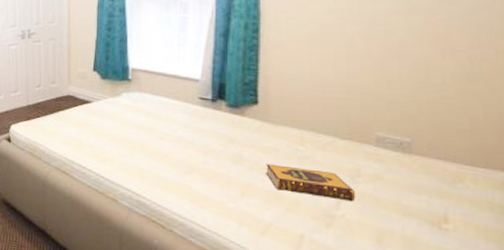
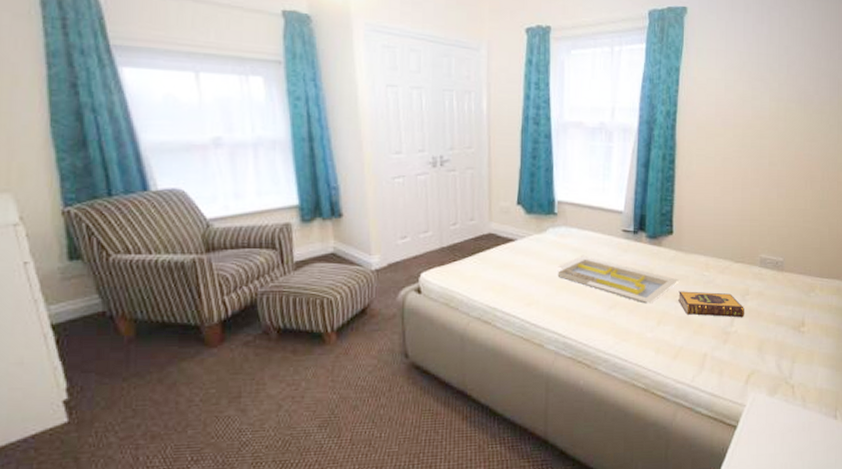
serving tray: none [131,119,266,174] -> present [557,255,679,304]

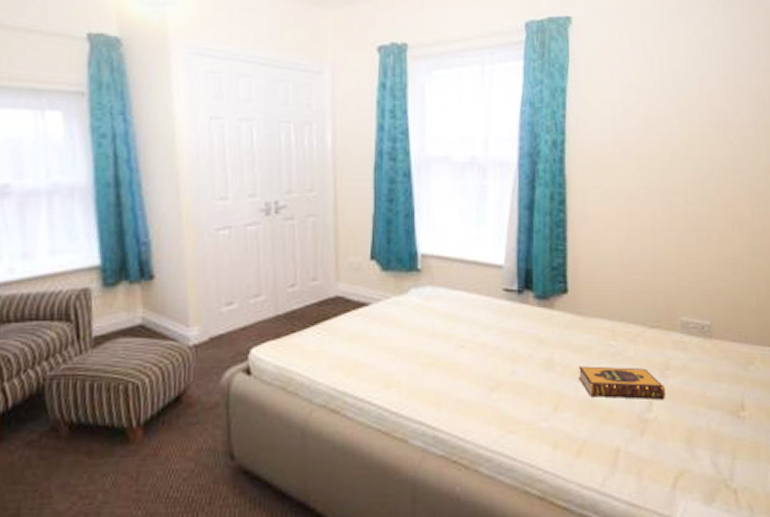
serving tray: present [557,255,679,304] -> none [423,321,578,384]

